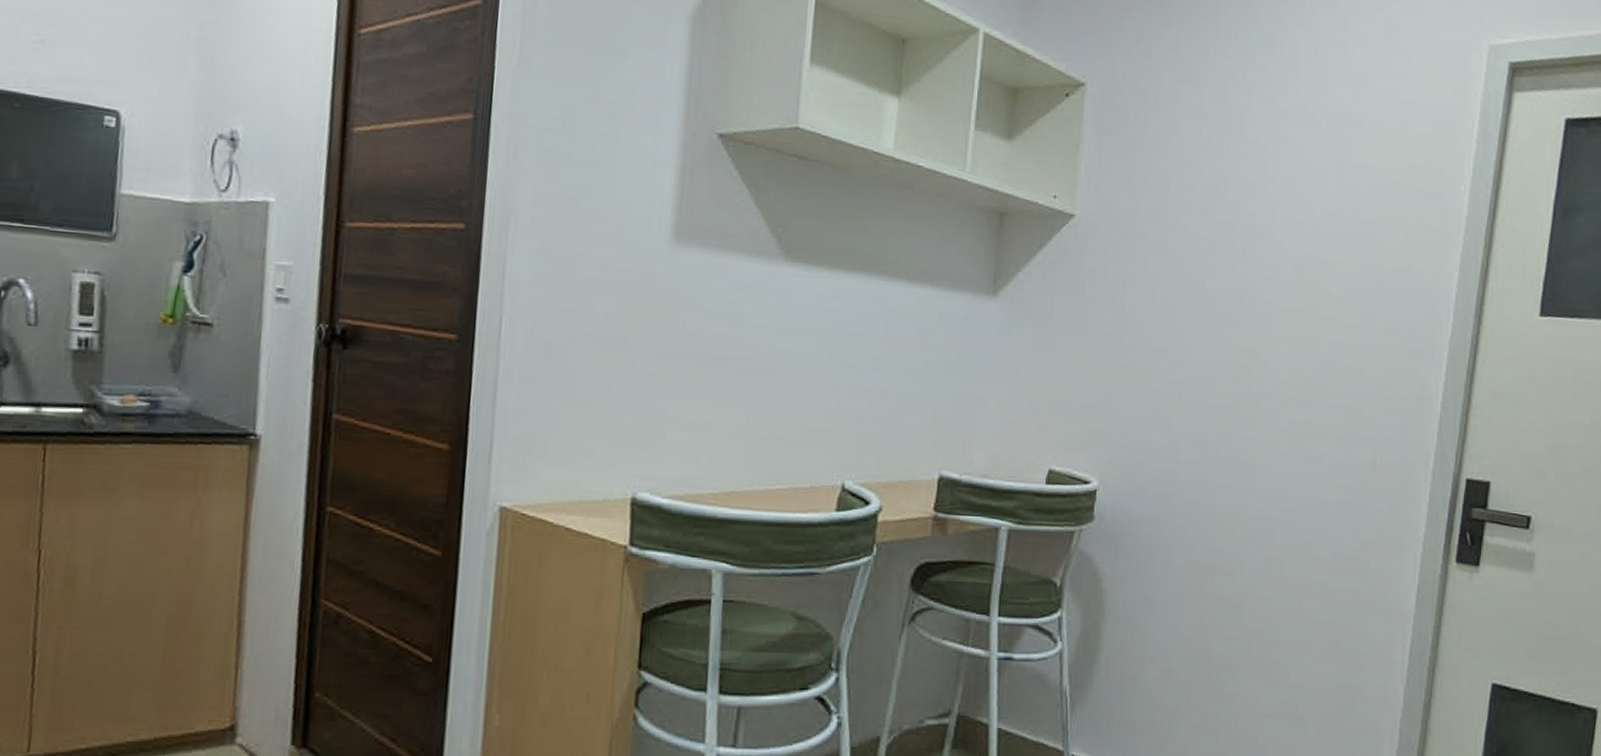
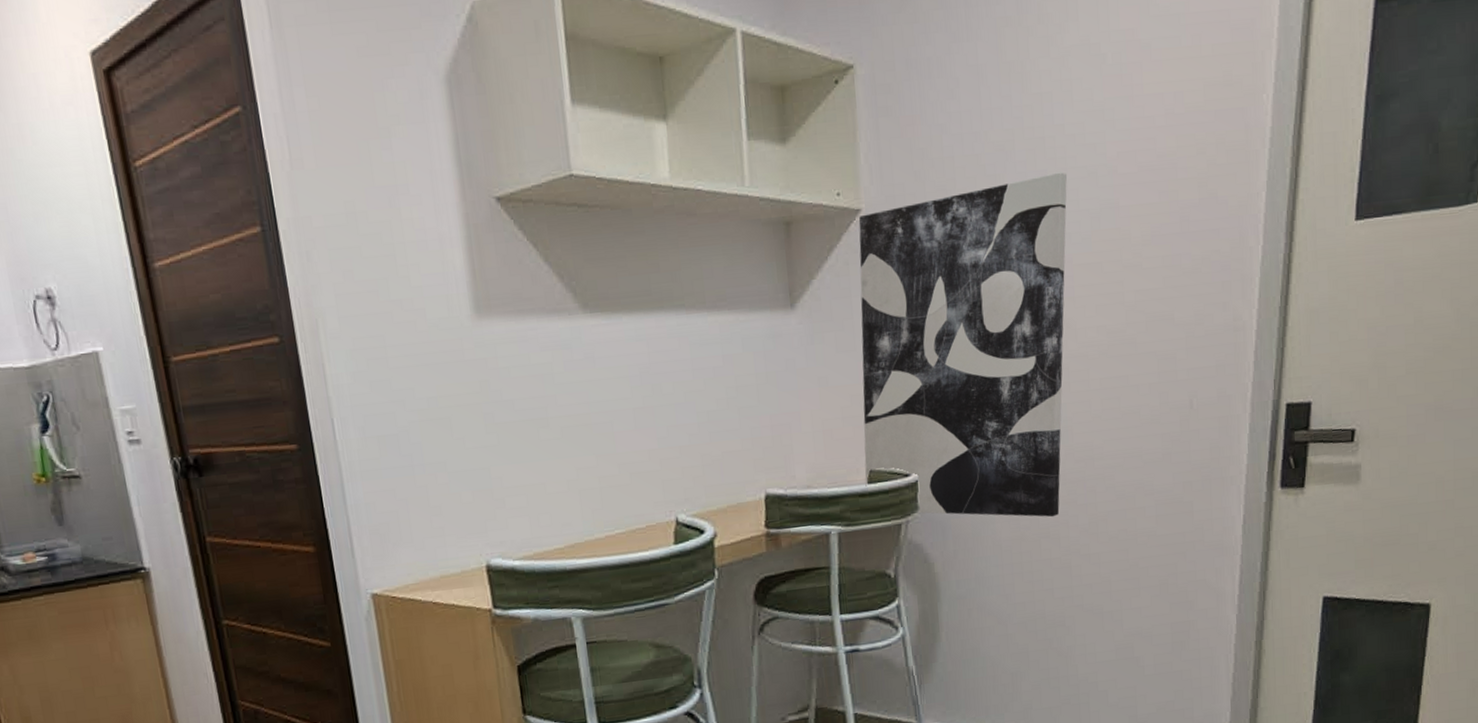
wall art: none [1043,217,1275,552] -> present [858,172,1068,517]

